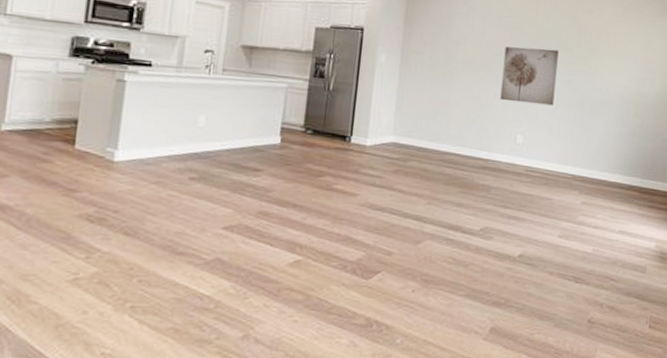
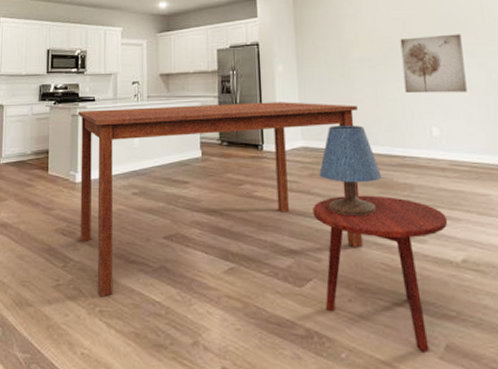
dining table: none [112,76,453,292] -> present [78,102,363,297]
side table: none [388,193,514,335] -> present [313,195,448,353]
table lamp: none [404,124,464,214] -> present [319,125,382,217]

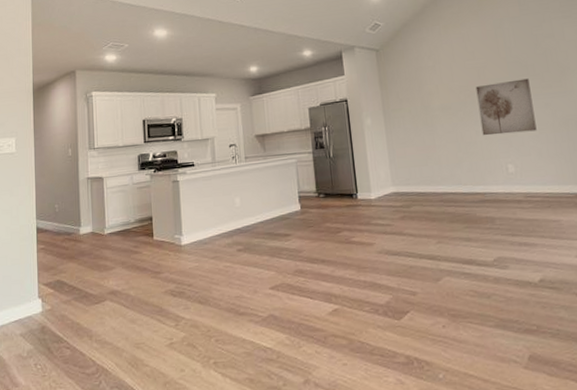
dining table: present [78,102,363,297] -> none [178,150,453,350]
side table: present [313,195,448,353] -> none [406,230,526,365]
table lamp: present [319,125,382,217] -> none [410,168,466,252]

